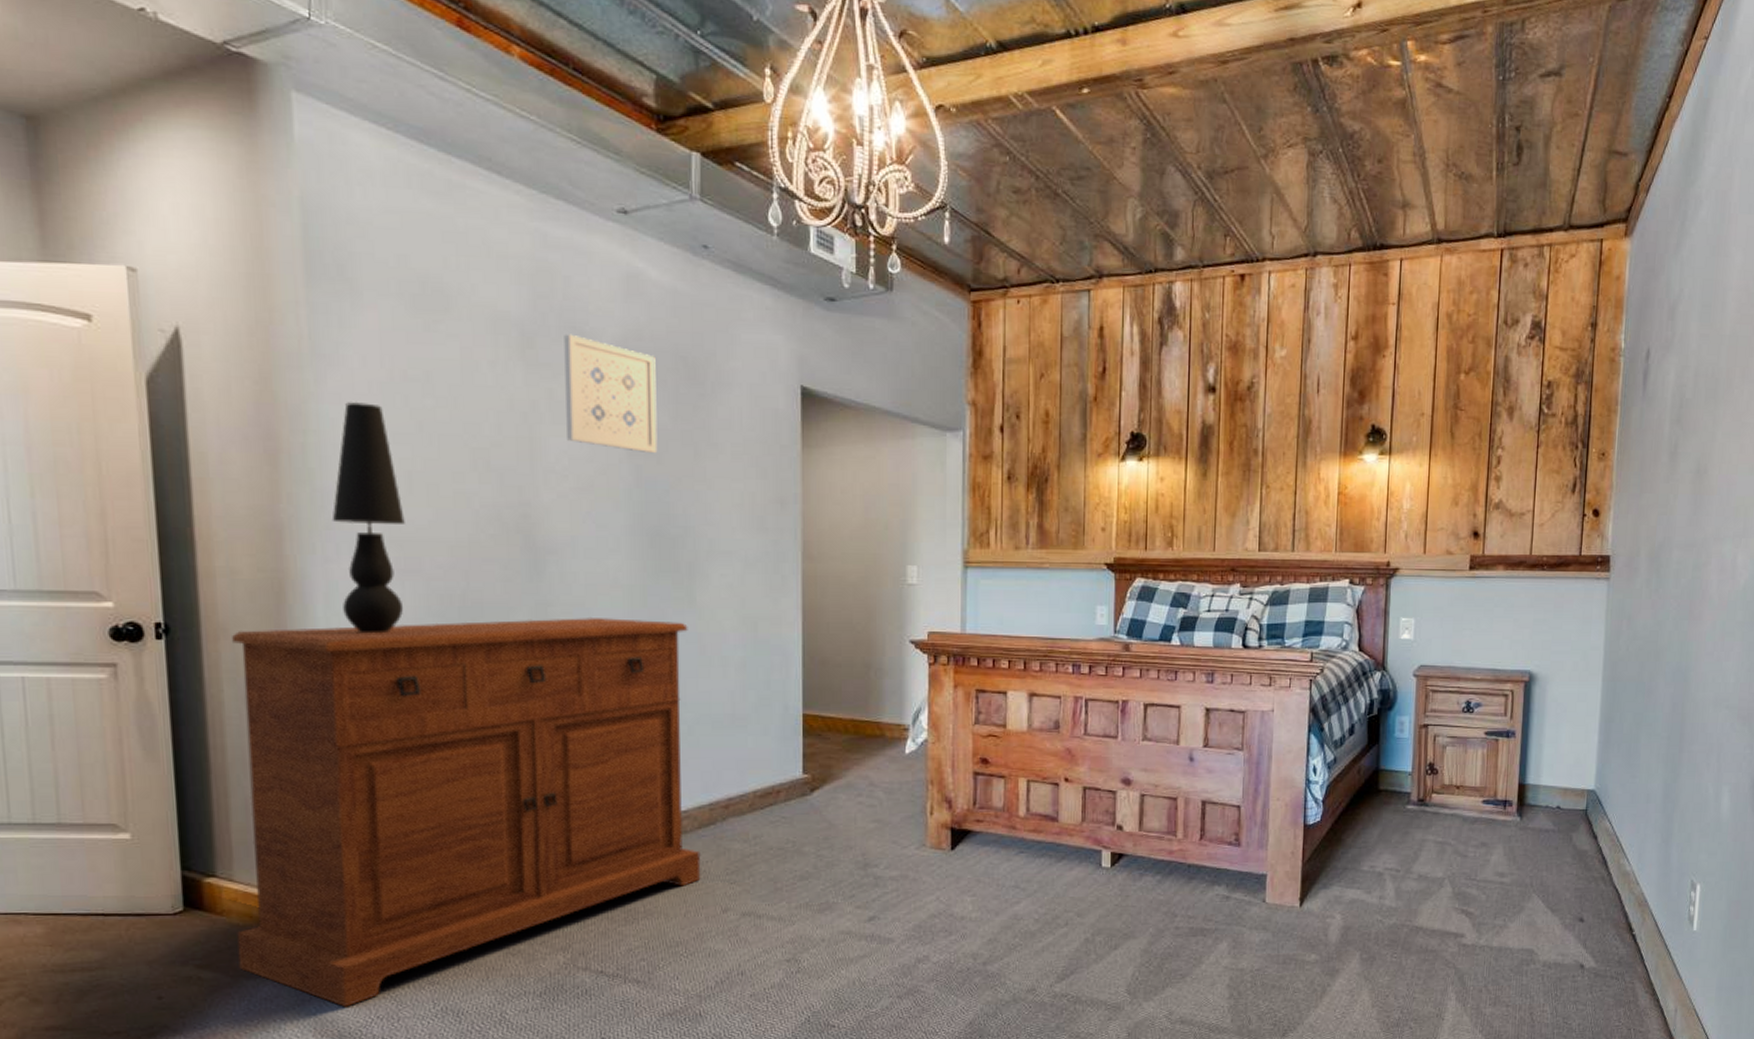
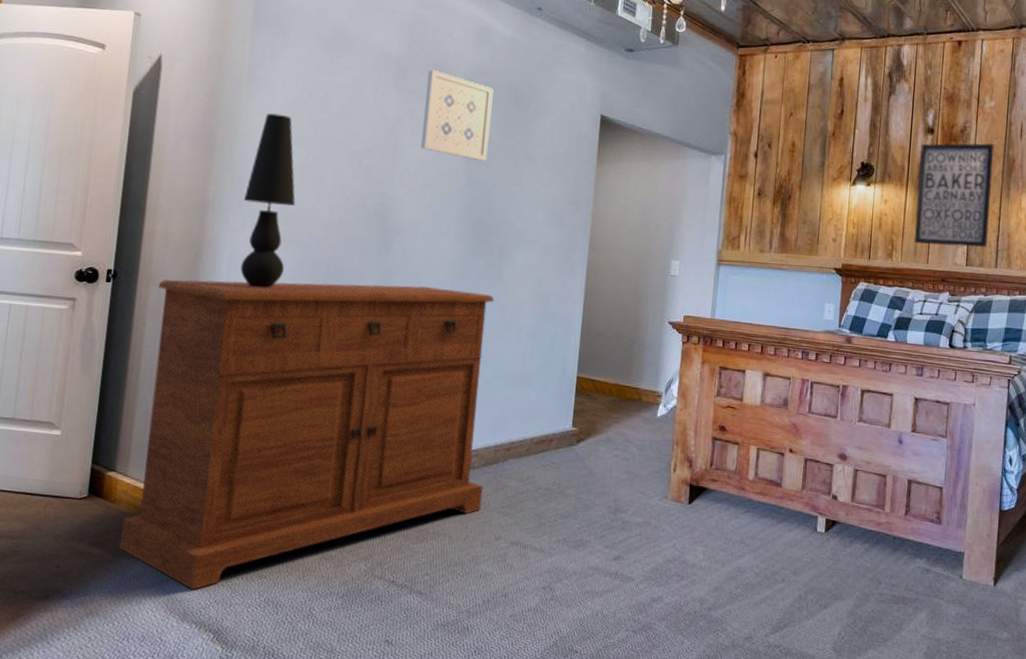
wall art: none [1198,402,1287,529] -> present [914,143,995,248]

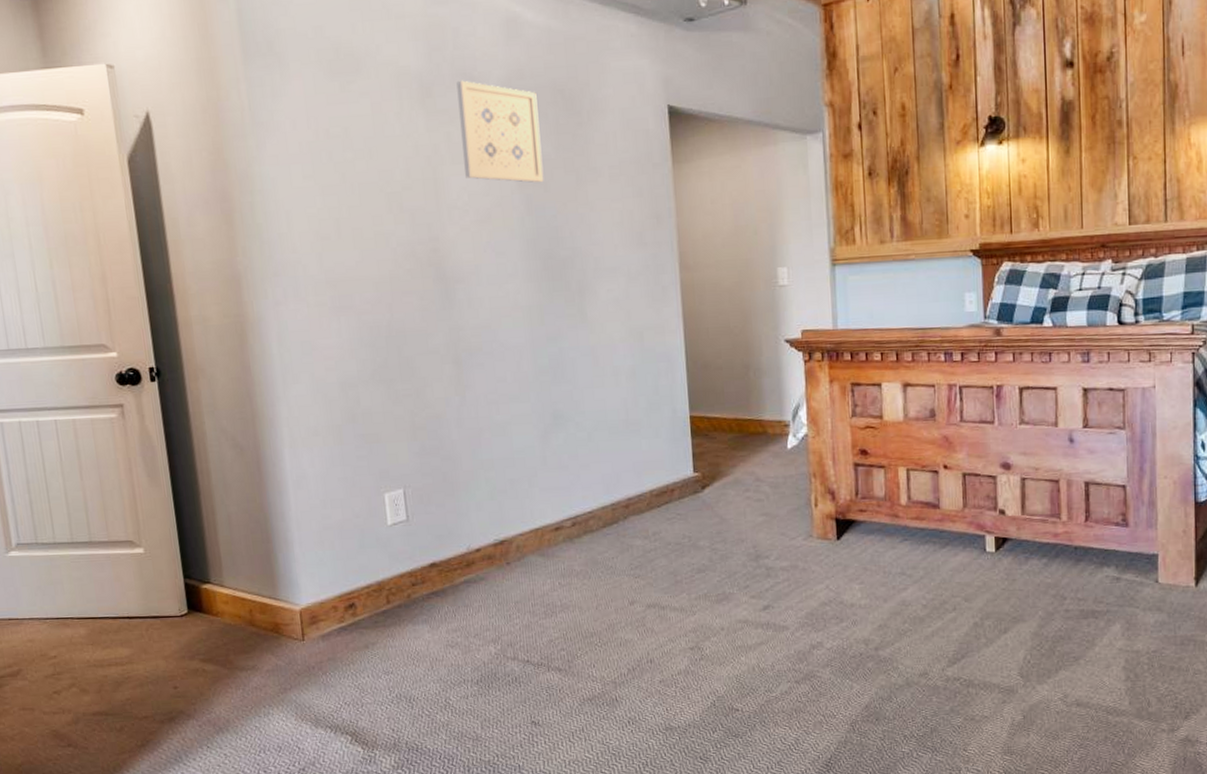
sideboard: present [119,279,495,590] -> none [208,337,609,695]
table lamp: present [240,113,295,289] -> none [278,161,341,366]
wall art: present [914,143,995,248] -> none [1059,69,1152,207]

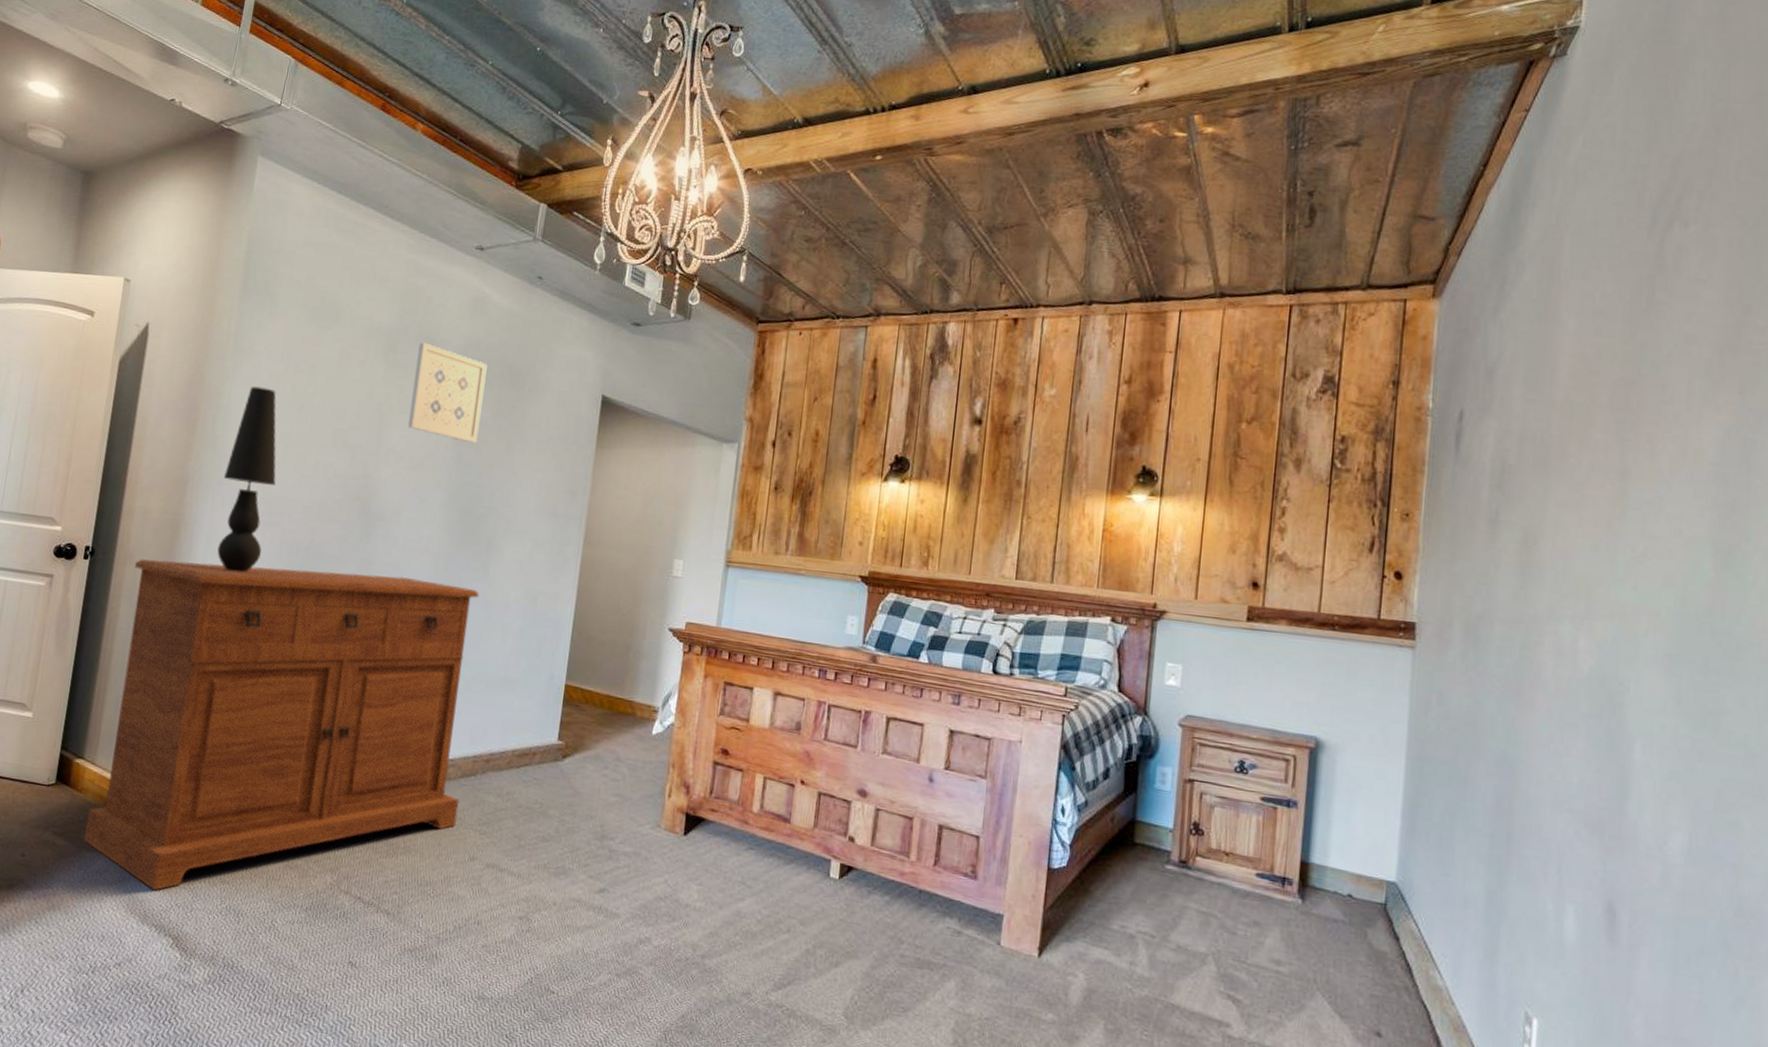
sideboard: none [208,337,609,695] -> present [84,559,479,891]
table lamp: none [278,161,341,366] -> present [217,386,276,573]

